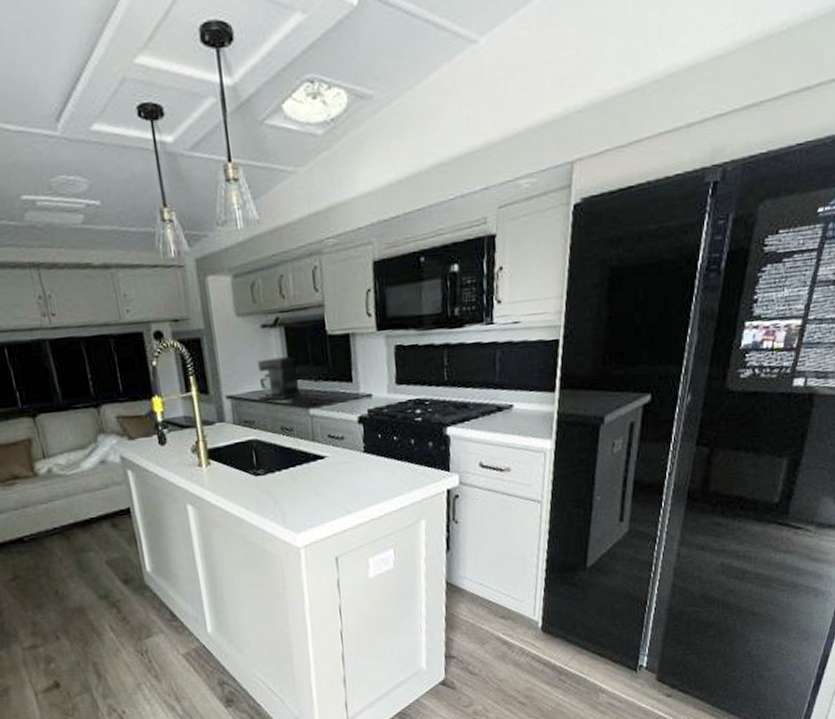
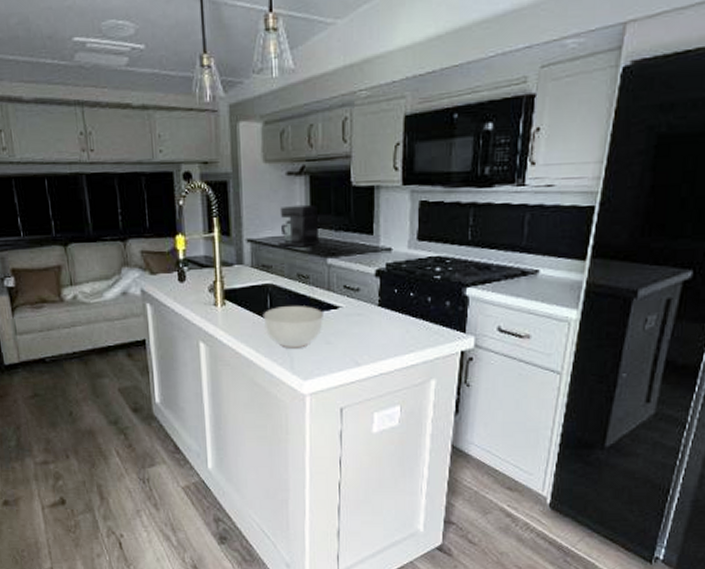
bowl: none [249,458,311,503] -> present [263,305,323,348]

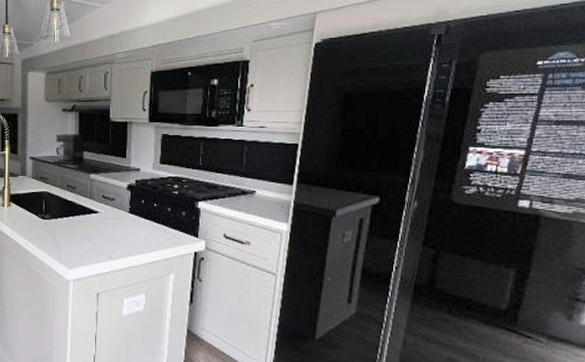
bowl: present [263,305,323,348] -> none [39,208,86,243]

